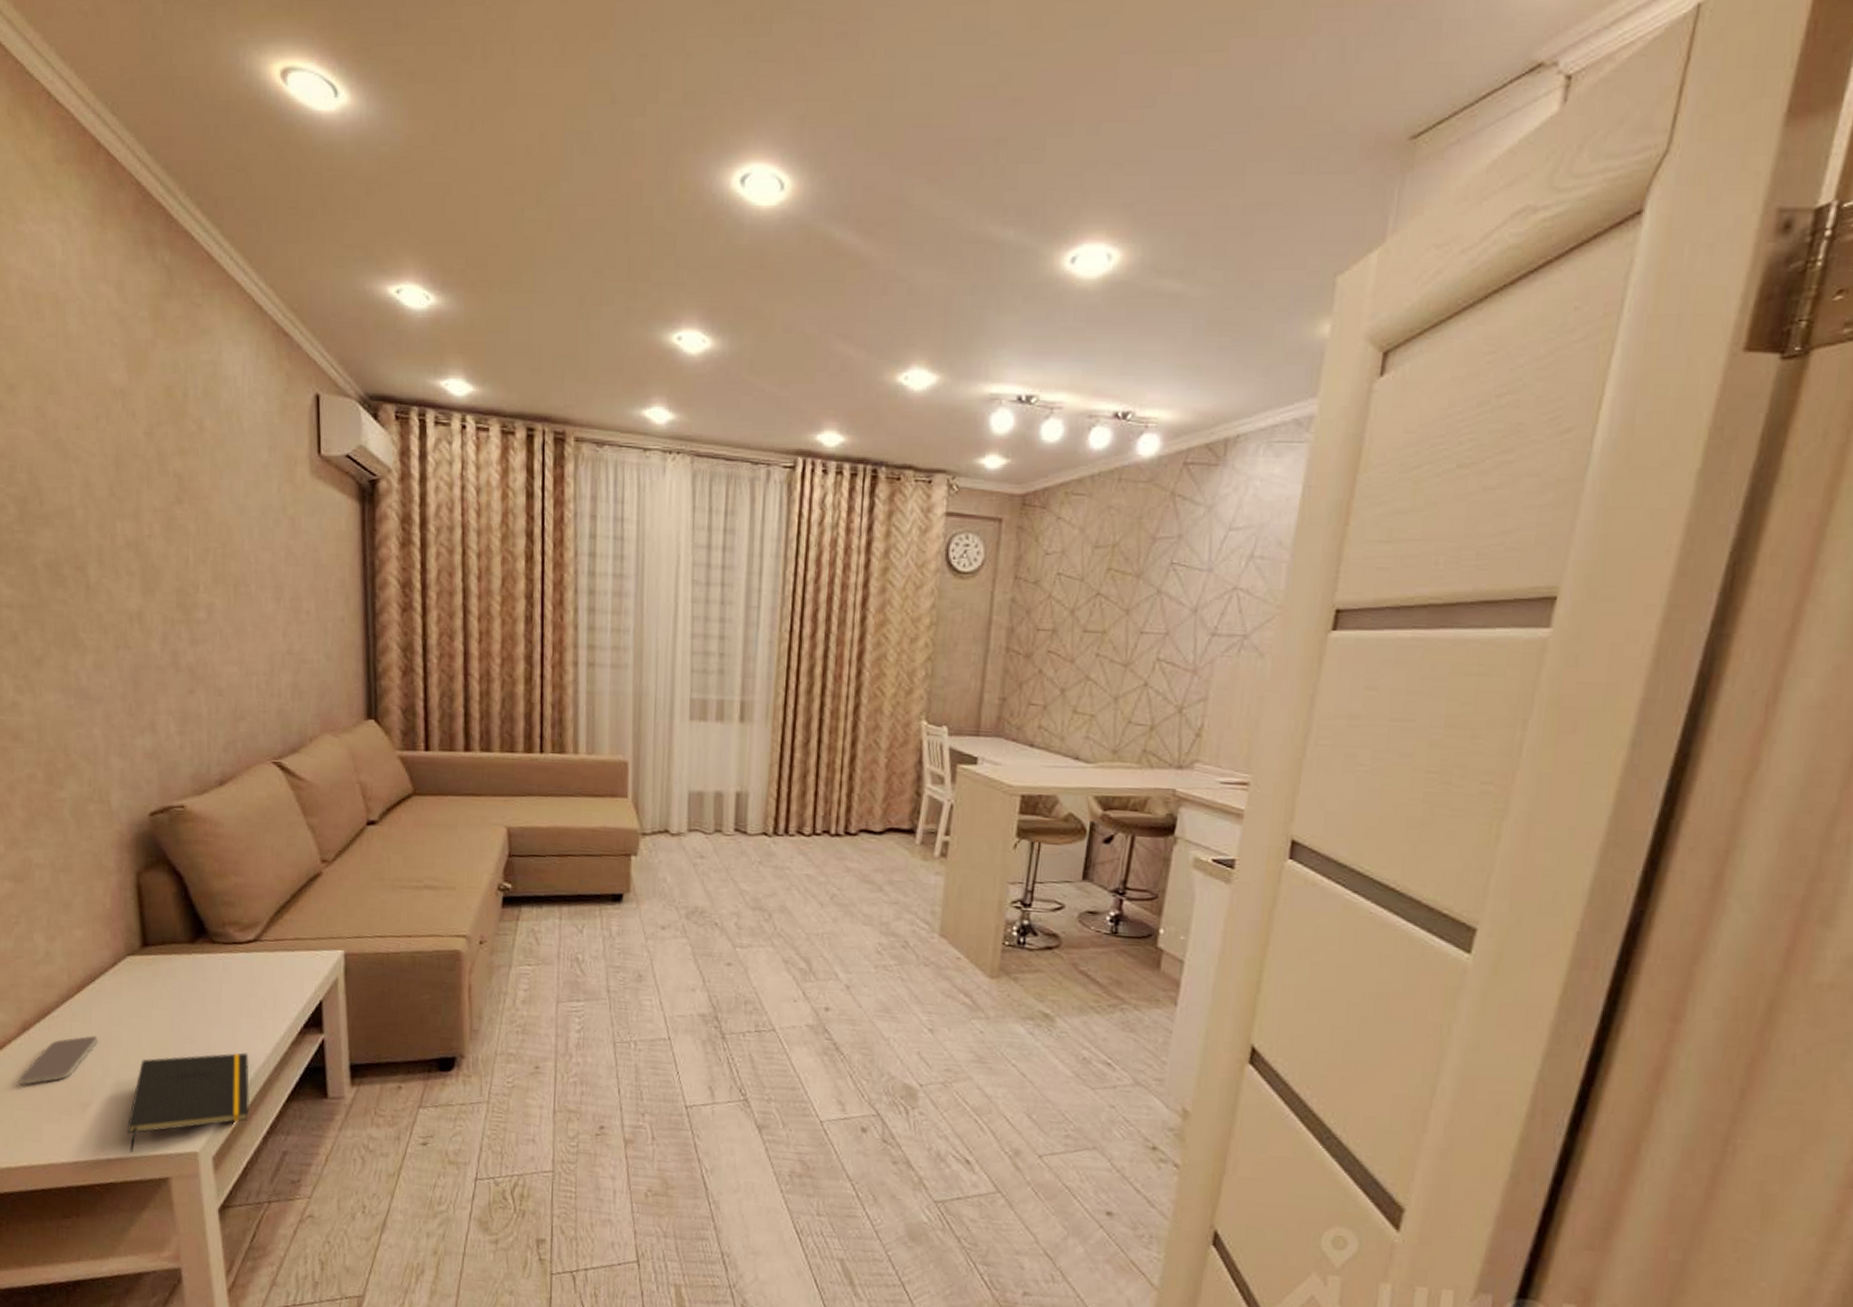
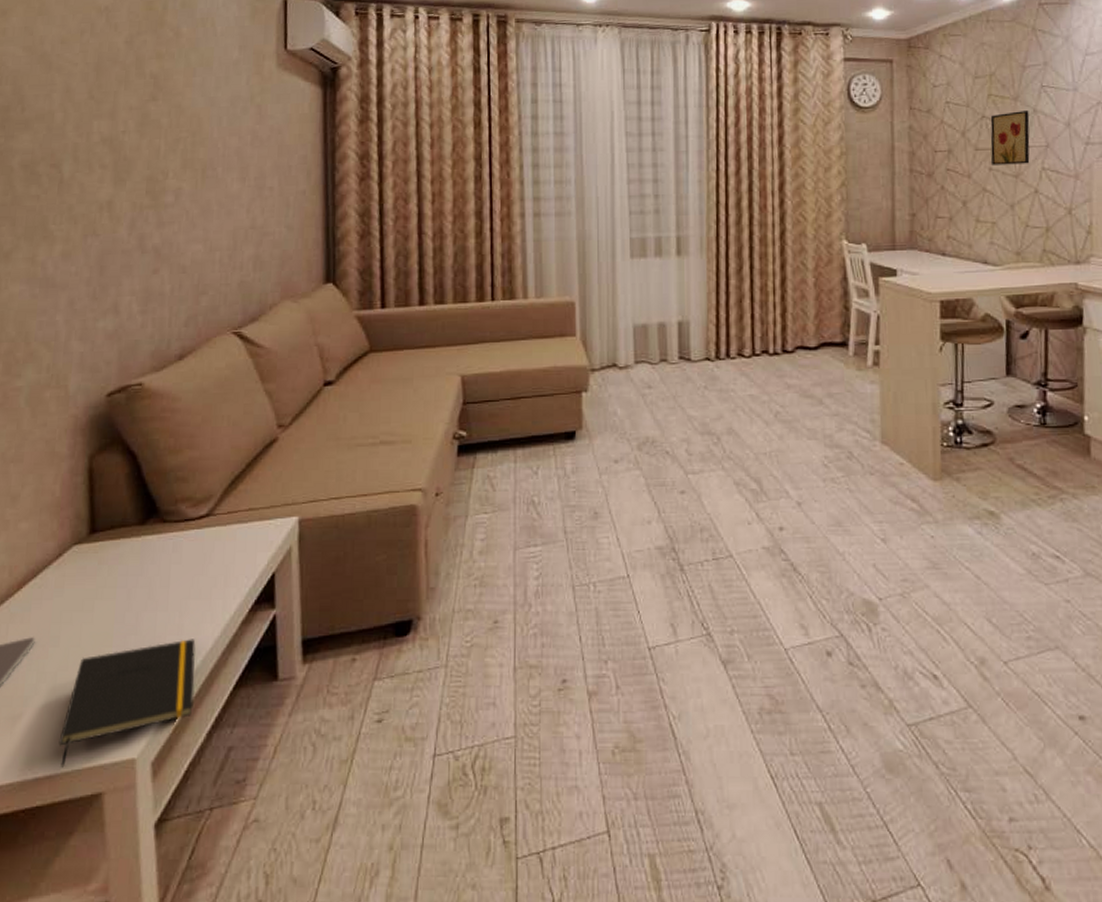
wall art: none [1100,590,1152,653] -> present [990,111,1030,165]

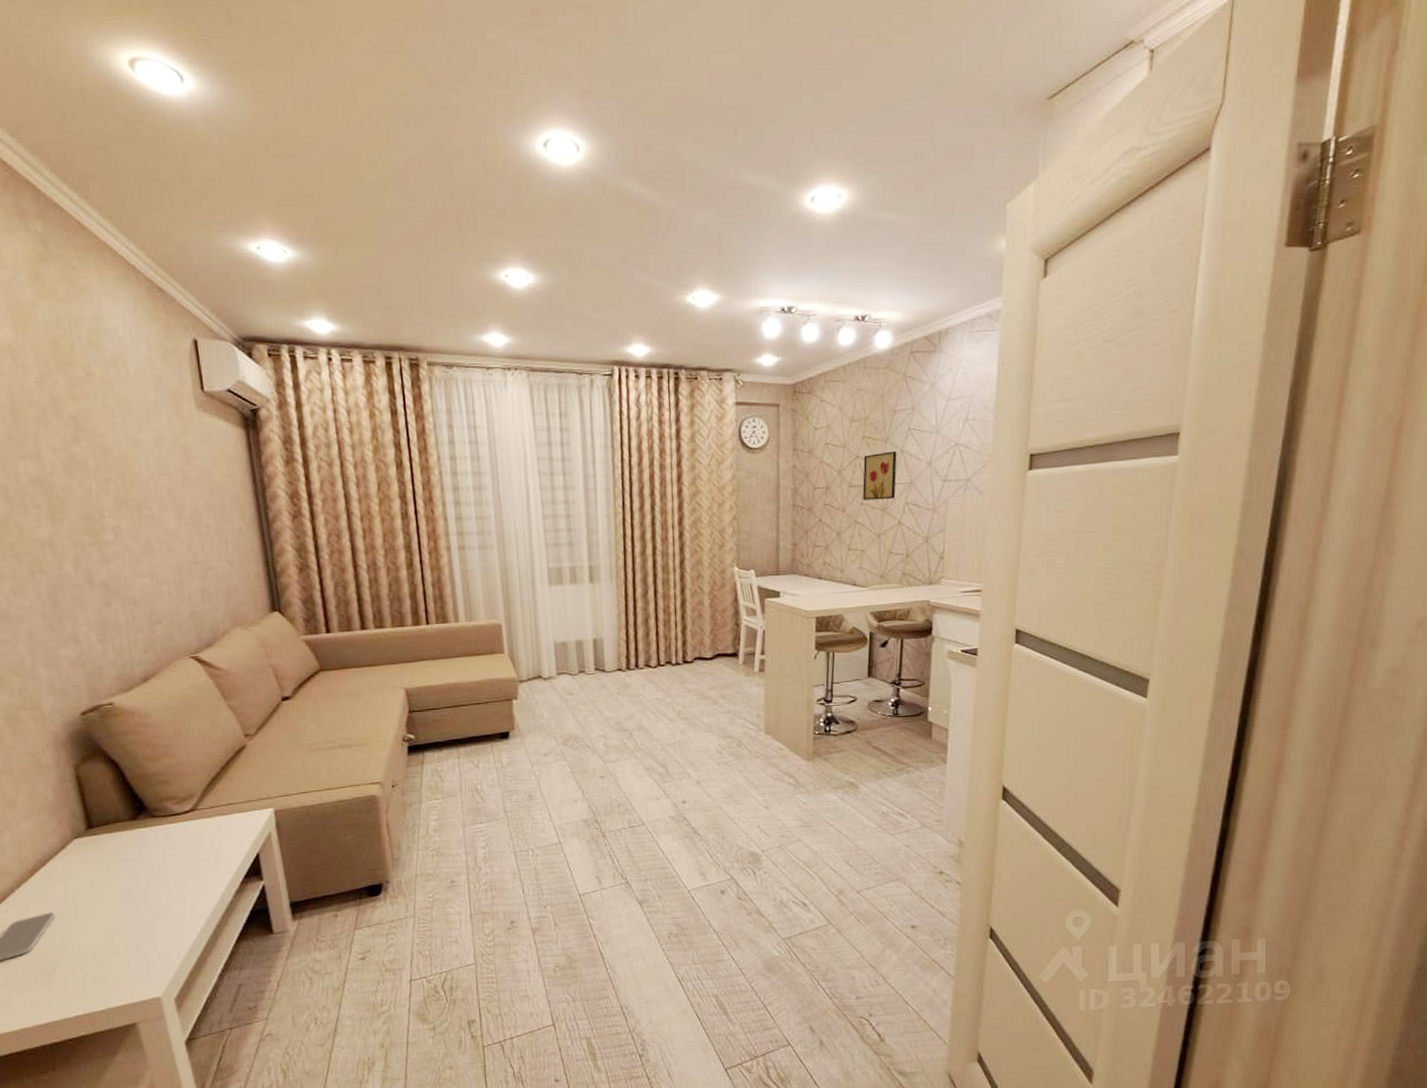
notepad: present [58,639,196,768] -> none [91,906,204,1007]

